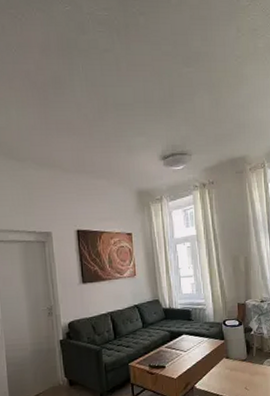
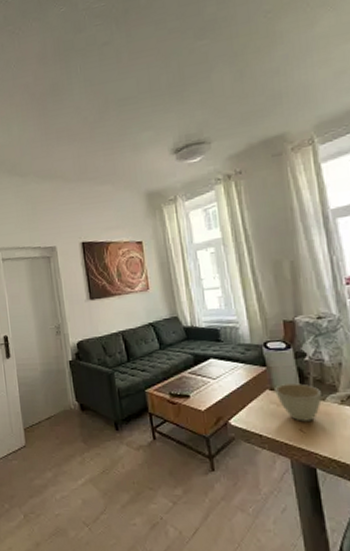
cup: none [229,352,261,382] -> present [275,383,322,422]

